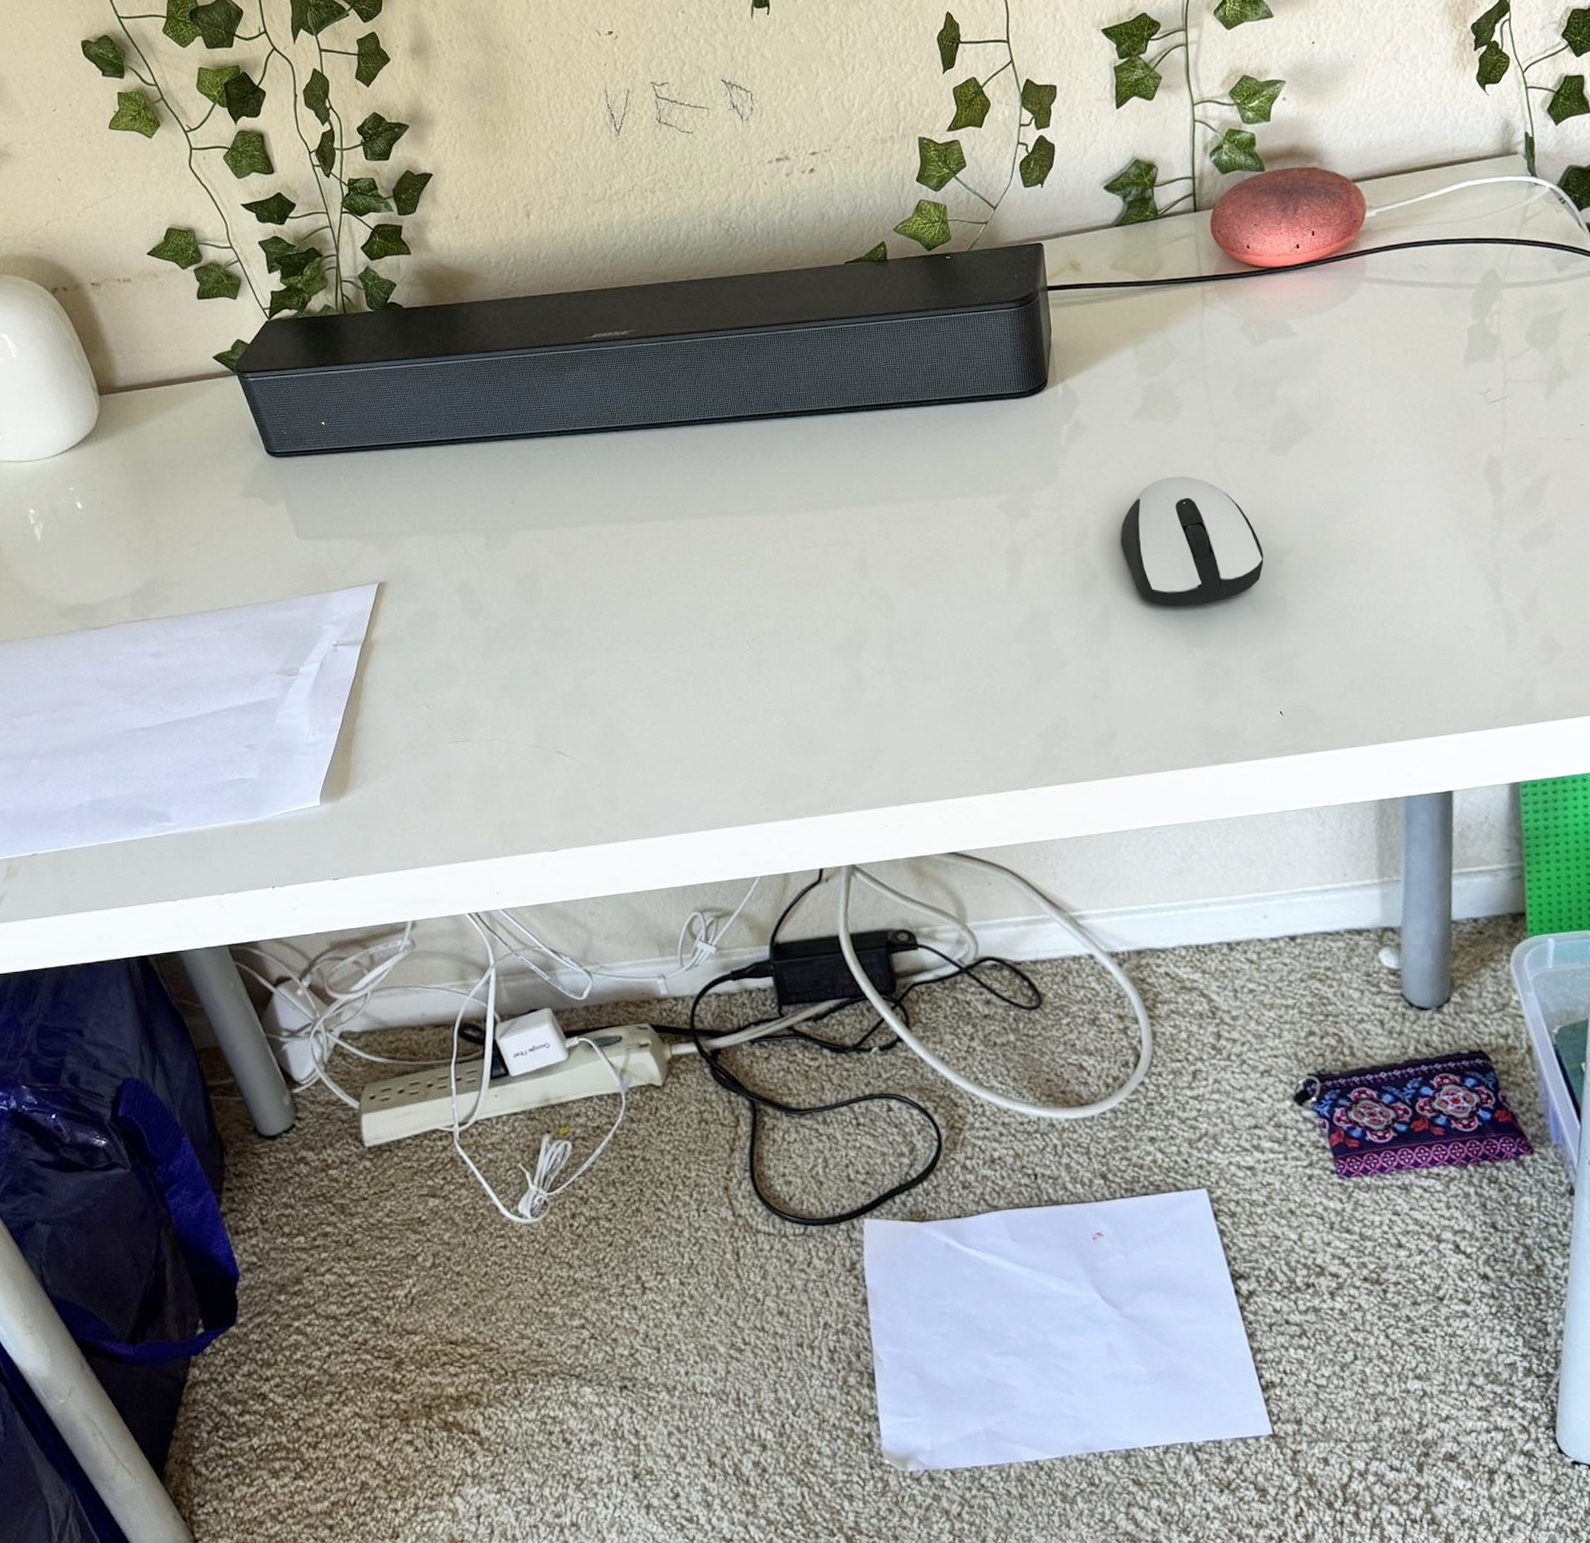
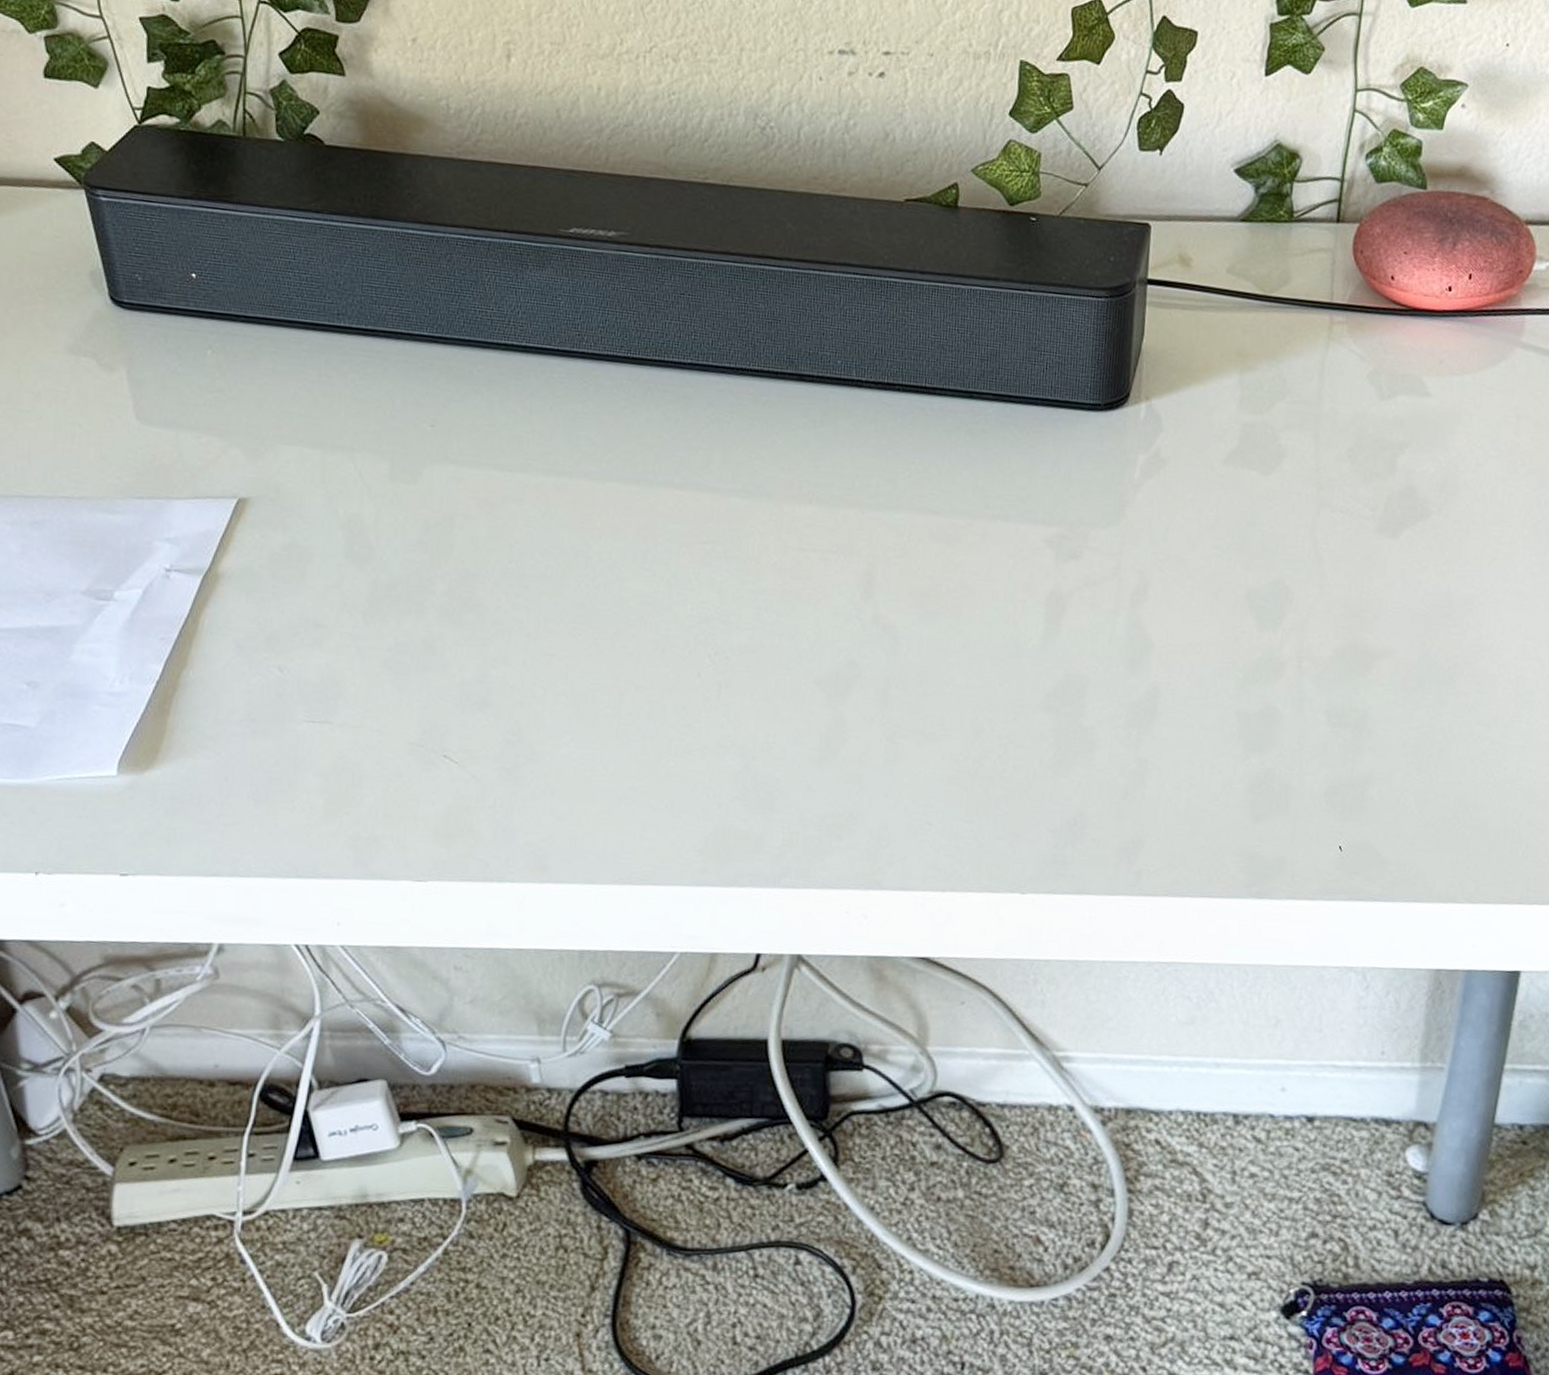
computer mouse: present [1120,476,1264,606] -> none [1185,540,1351,702]

